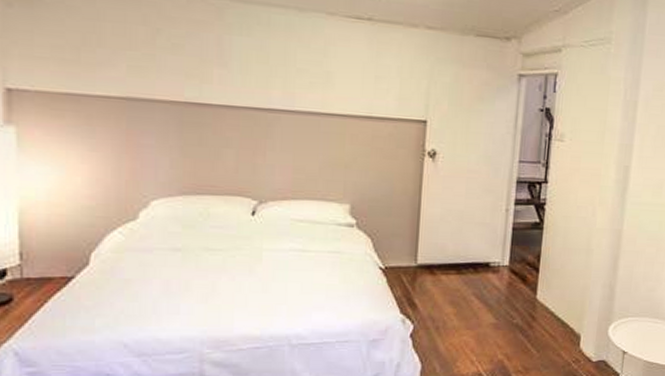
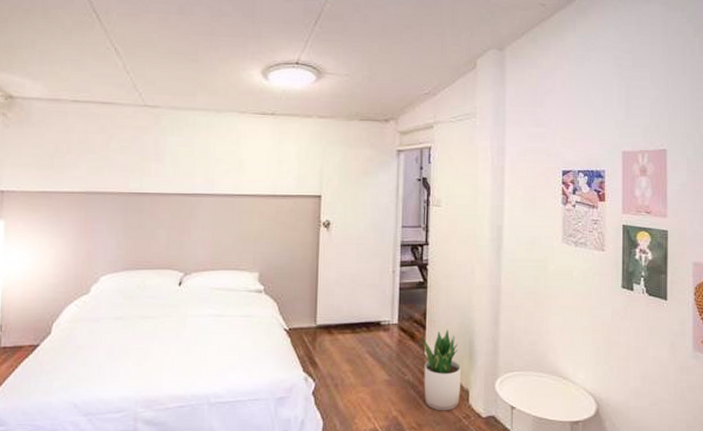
planter: none [533,273,575,355] -> present [421,329,462,411]

